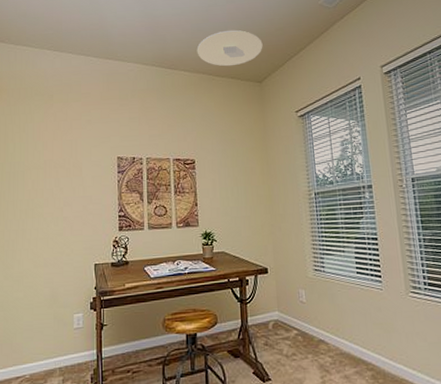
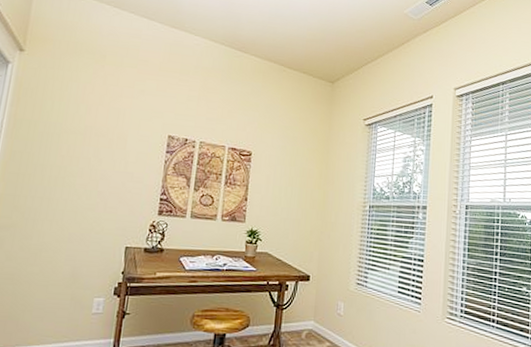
ceiling light: present [196,30,263,67] -> none [271,21,341,61]

